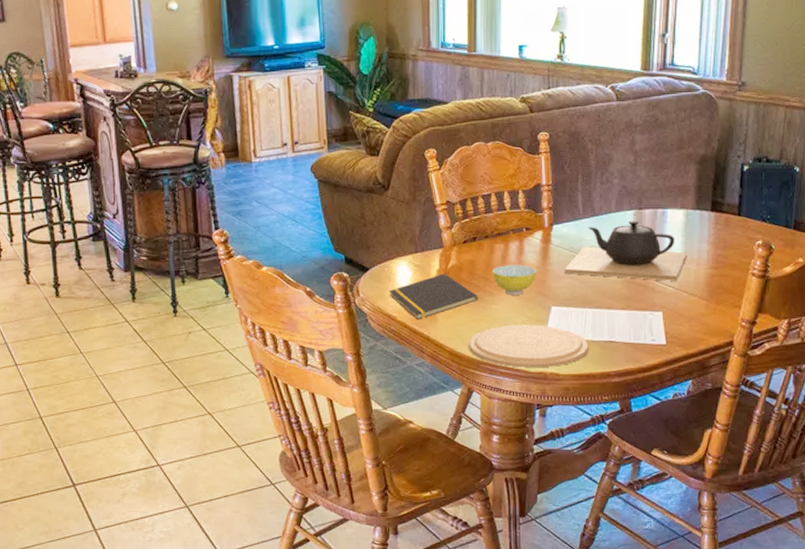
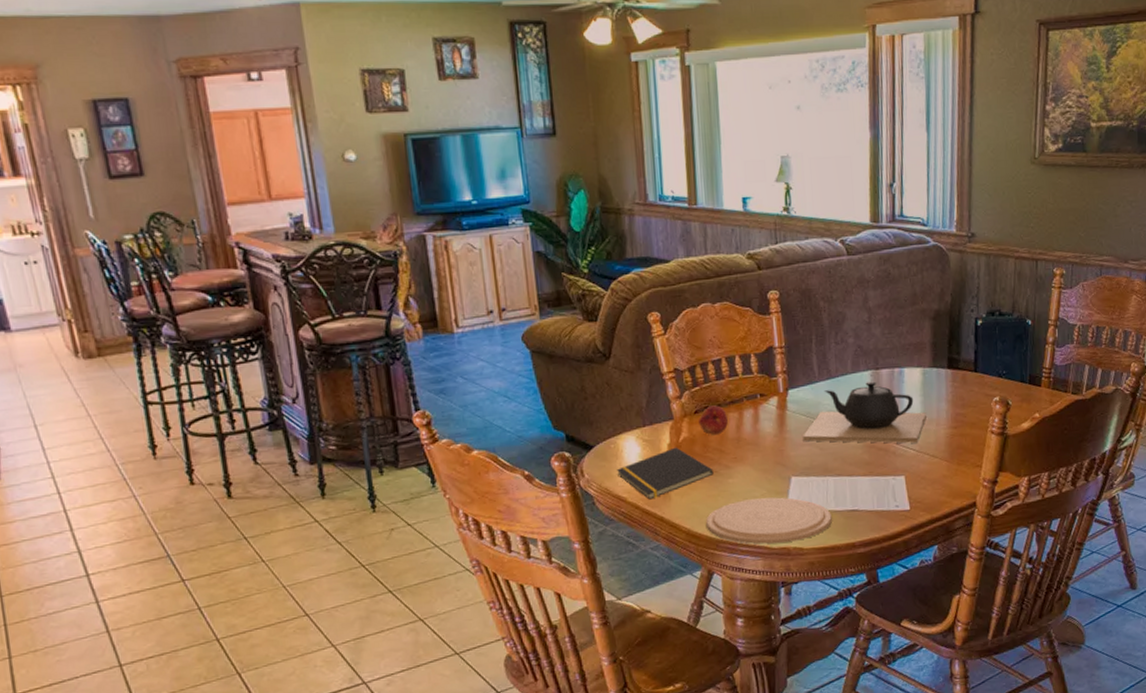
fruit: none [467,236,494,264] -> present [699,405,728,436]
bowl: present [492,264,536,295] -> none [726,433,774,467]

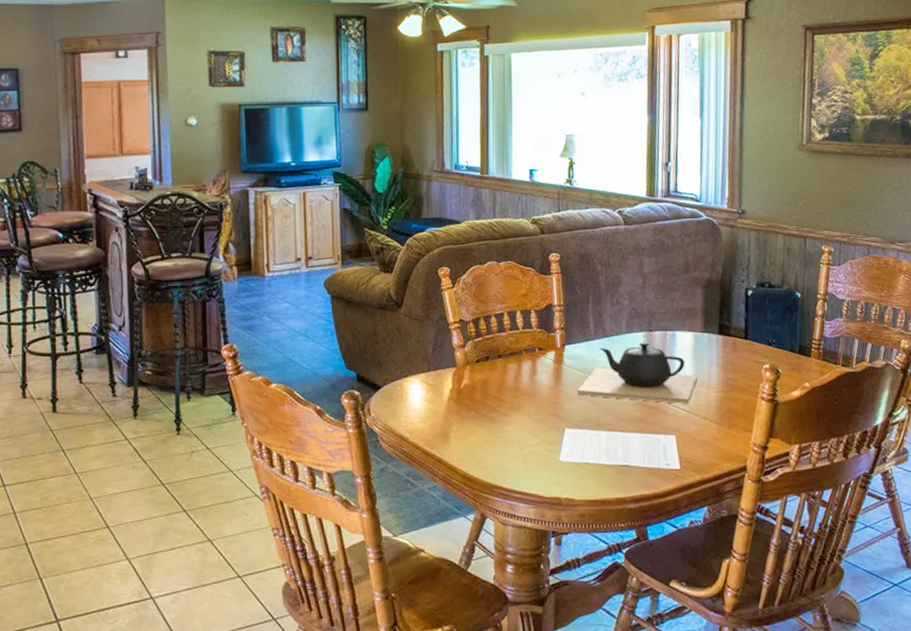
notepad: present [616,447,714,500] -> none [400,392,491,441]
fruit: present [699,405,728,436] -> none [480,356,507,384]
plate: present [706,497,832,544] -> none [482,447,603,492]

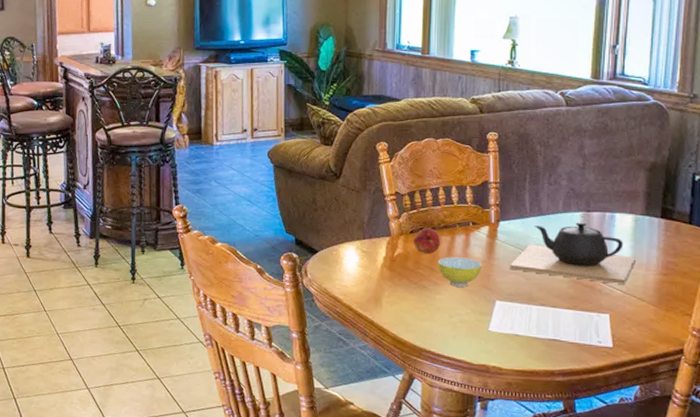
fruit: none [480,356,507,384] -> present [413,228,440,255]
bowl: none [505,385,550,416] -> present [437,257,482,287]

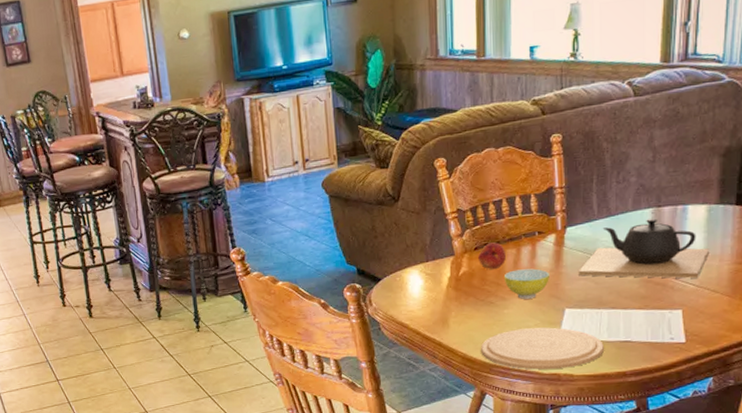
plate: none [412,316,532,361] -> present [481,327,604,370]

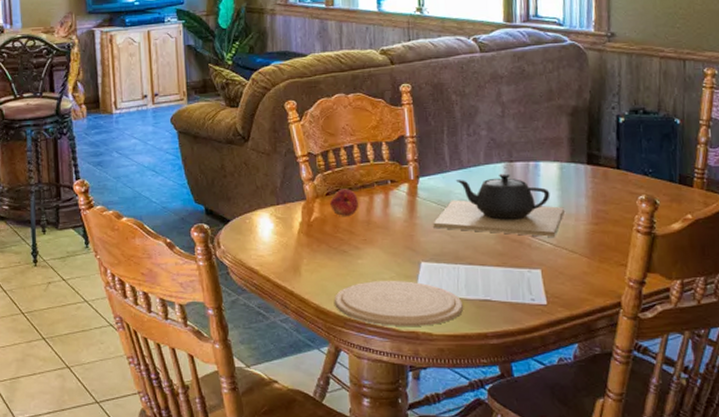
bowl: present [503,268,549,299] -> none [356,218,404,249]

